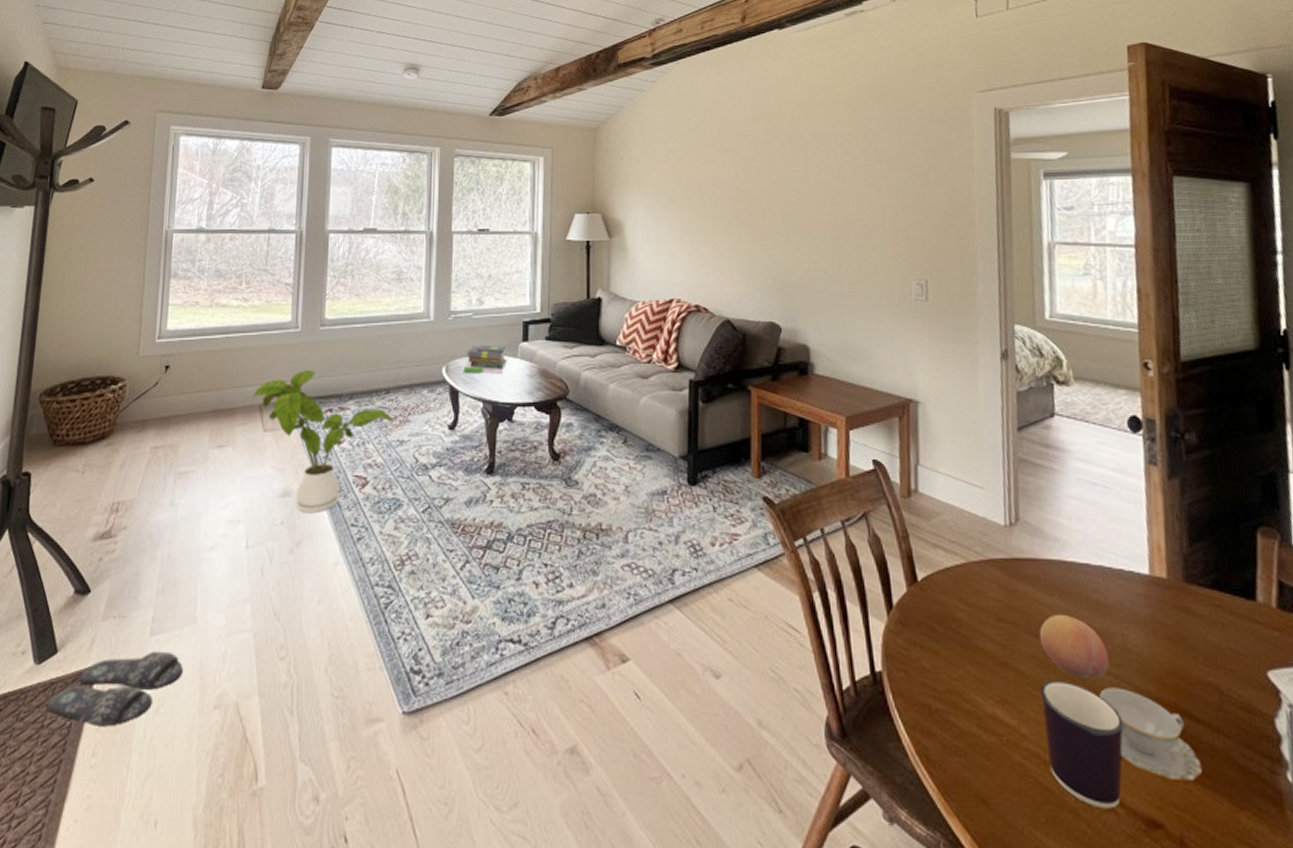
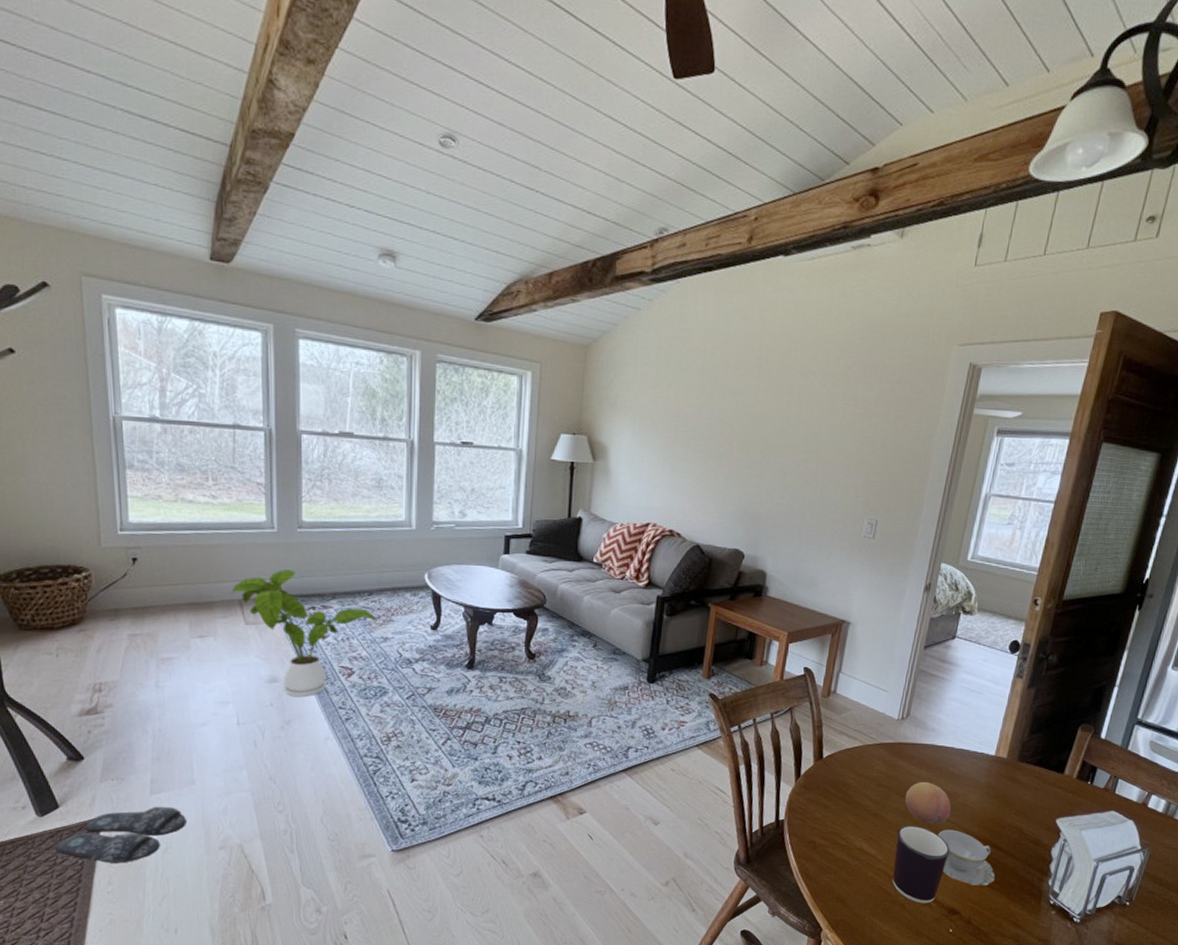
books: present [463,344,507,374] -> none [445,554,488,582]

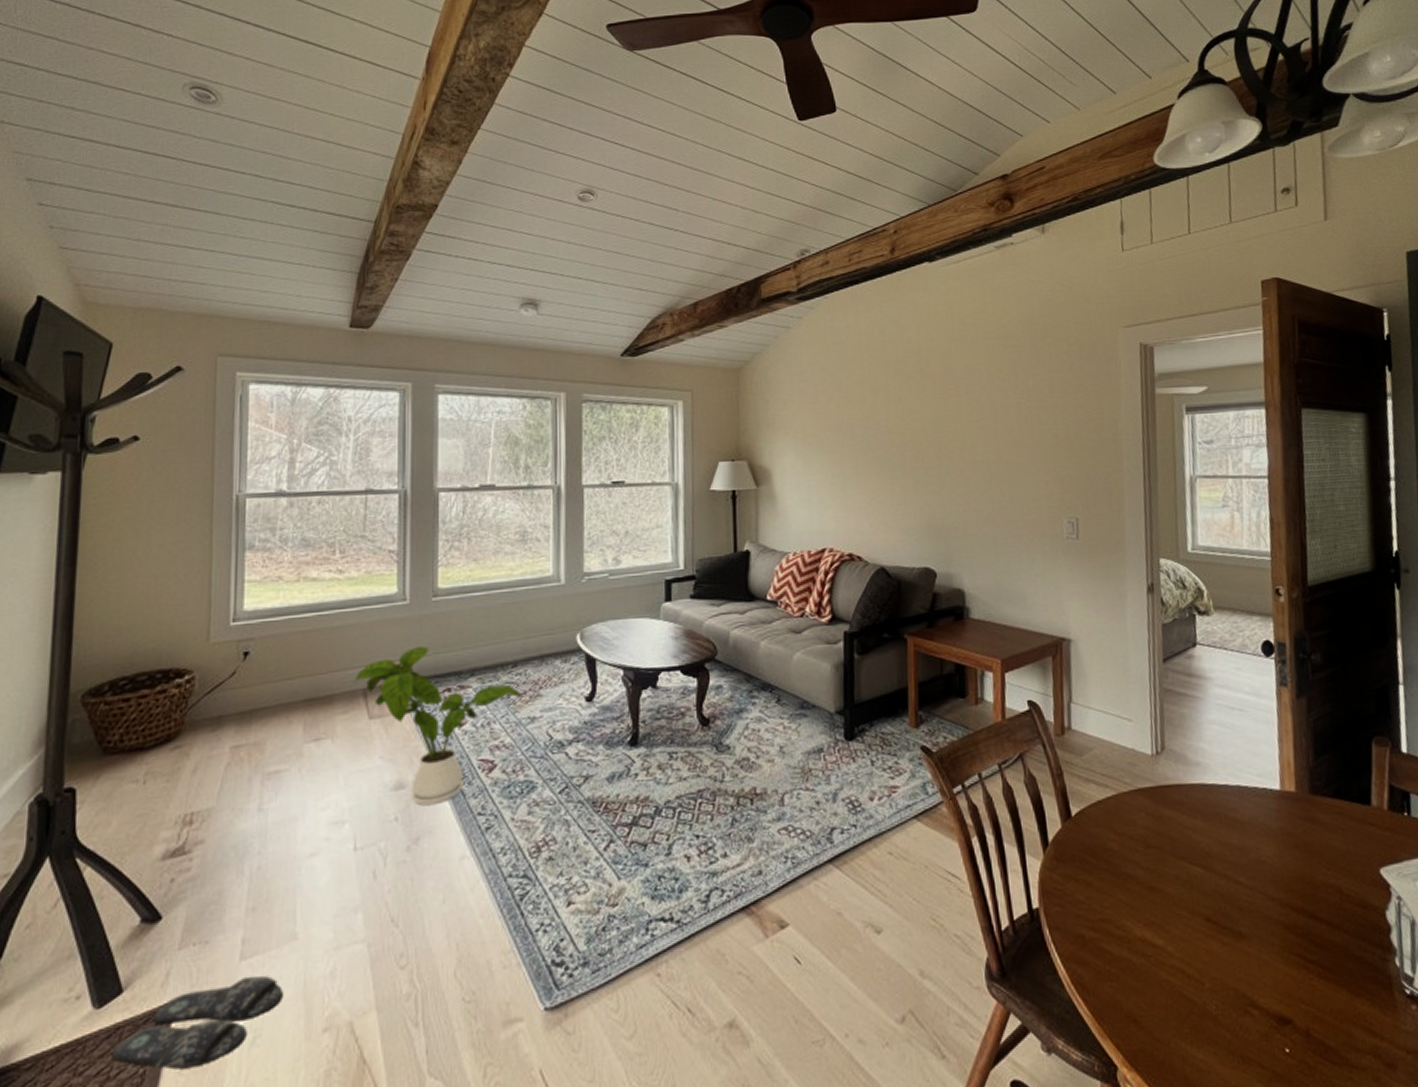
mug: present [892,825,950,904] -> none [1184,897,1258,1013]
fruit: present [904,781,951,823] -> none [1183,834,1246,893]
teacup: present [938,829,996,886] -> none [1237,898,1326,978]

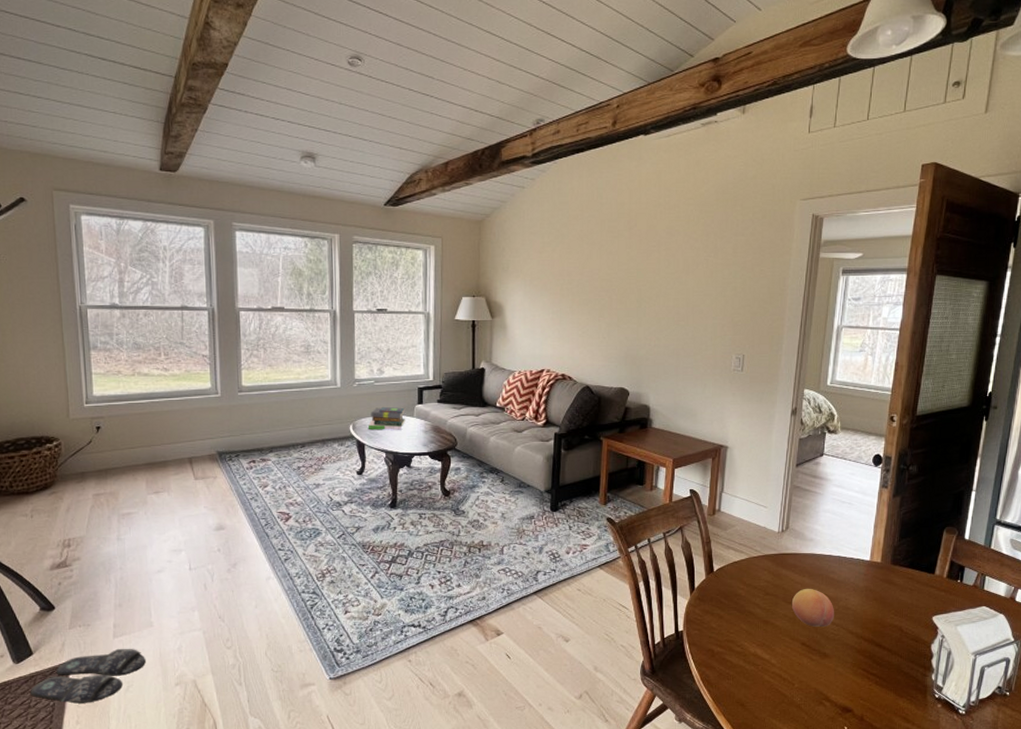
house plant: present [353,646,525,806] -> none [181,429,311,542]
books: none [600,607,649,639] -> present [367,406,405,430]
fruit: none [1183,834,1246,893] -> present [791,588,835,627]

